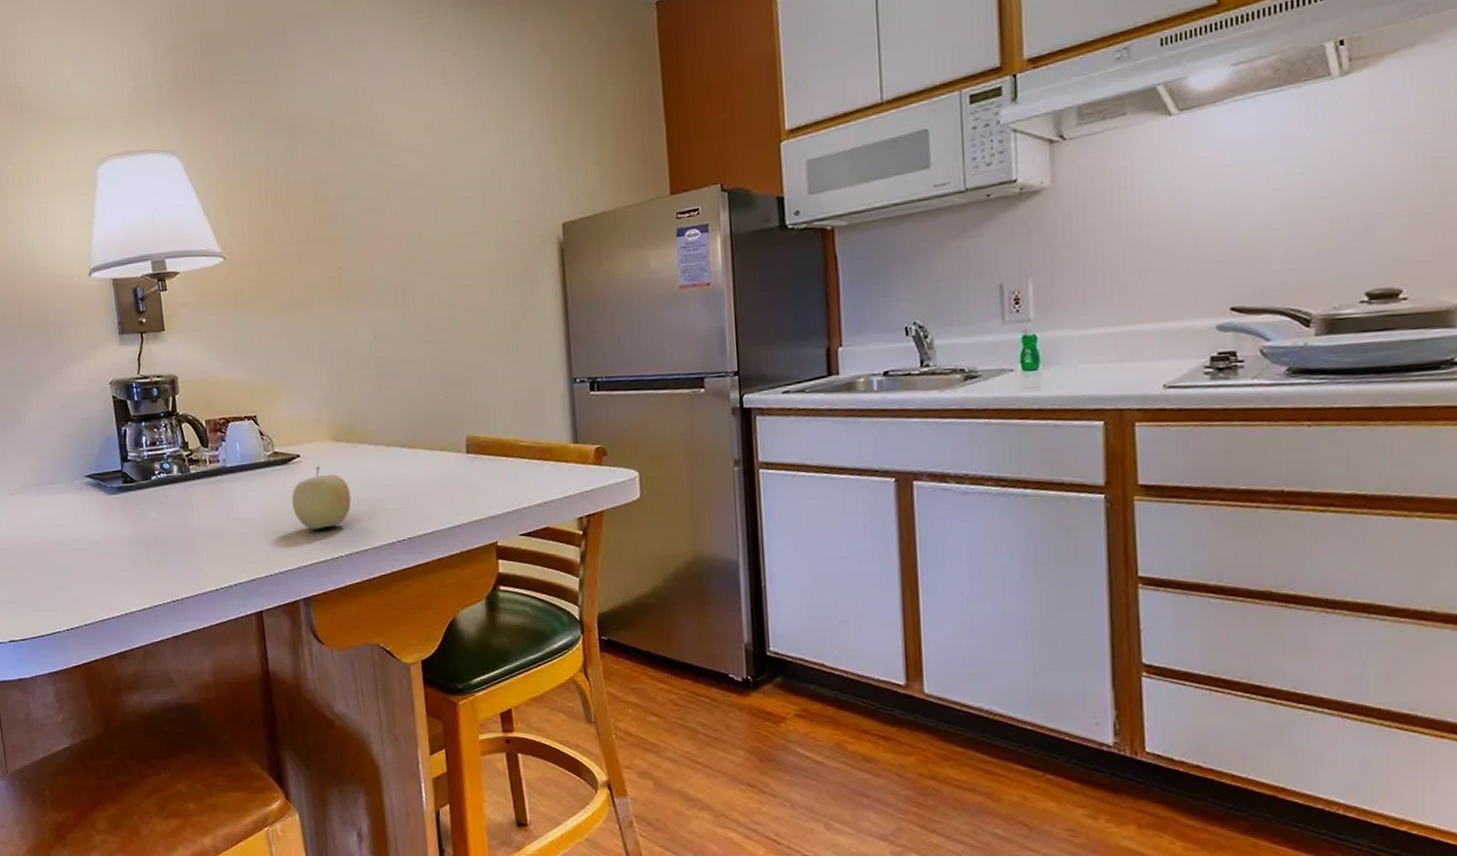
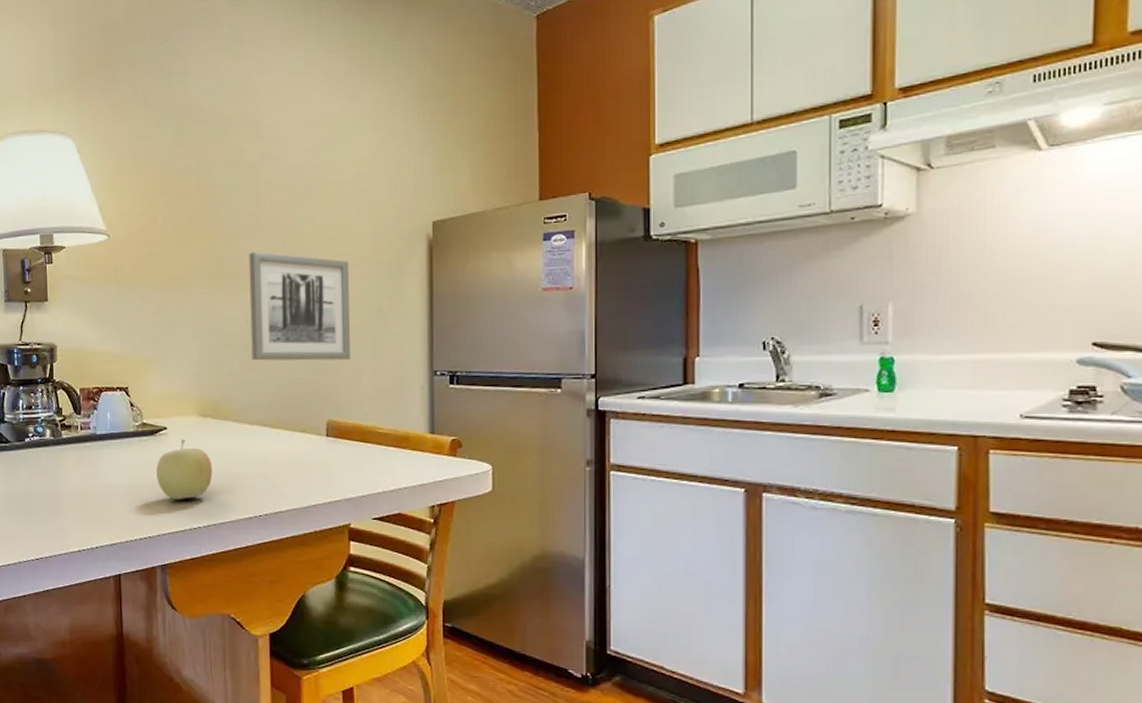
wall art: none [373,265,486,380] -> present [248,251,350,361]

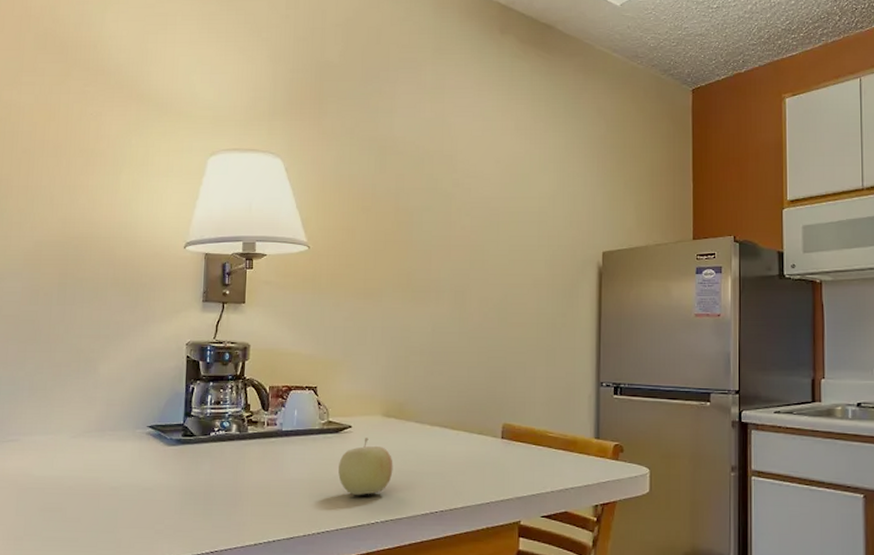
wall art: present [248,251,350,361] -> none [436,269,529,369]

